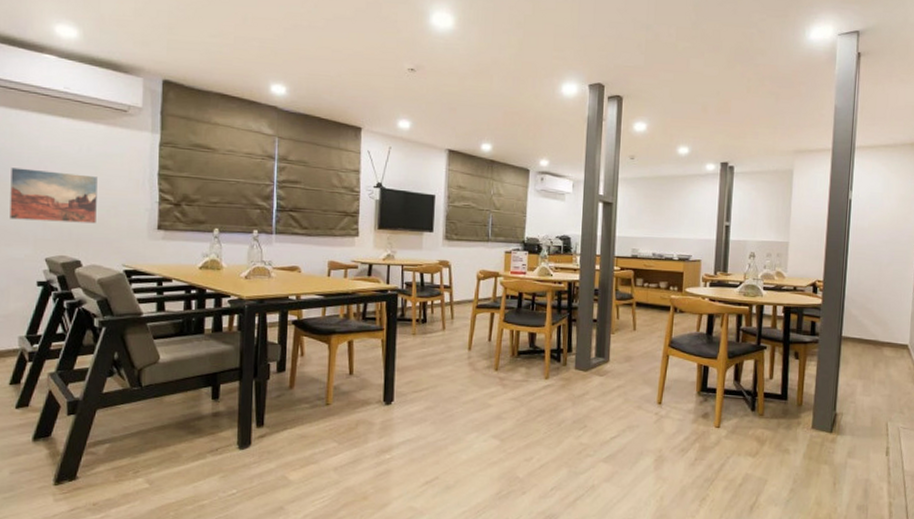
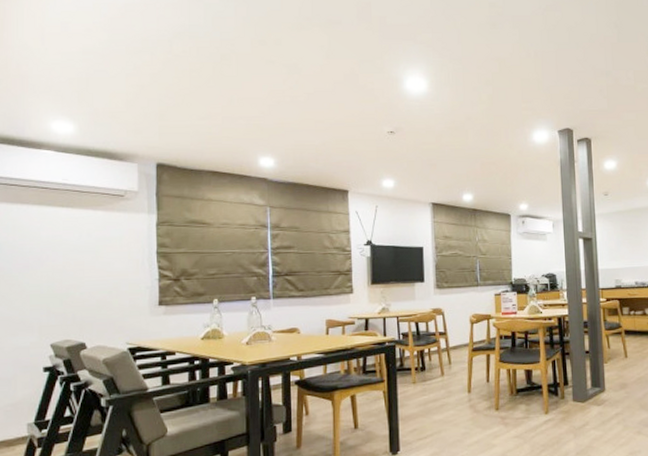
wall art: present [10,167,98,224] -> none [14,259,99,309]

